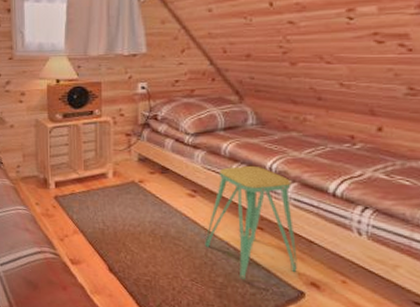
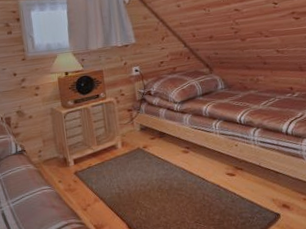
stool: present [205,165,297,279] -> none [201,120,271,213]

